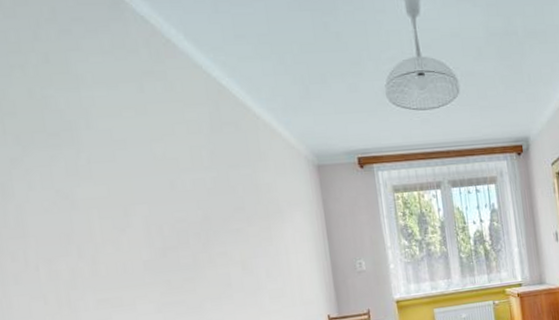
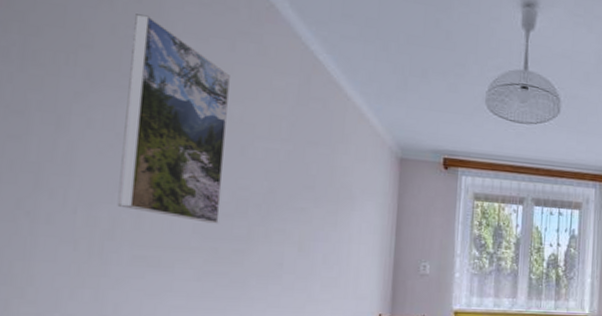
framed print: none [47,73,166,259] -> present [117,14,230,224]

